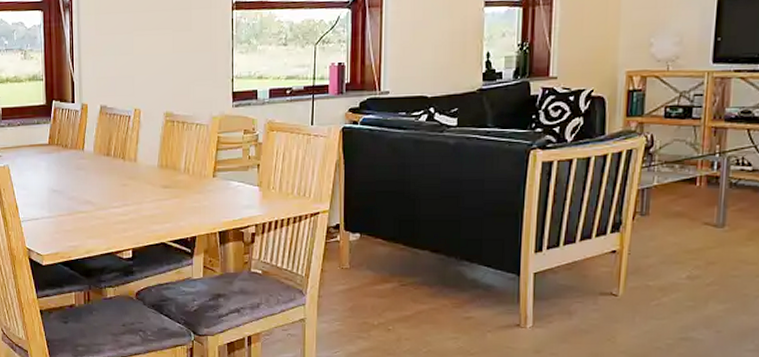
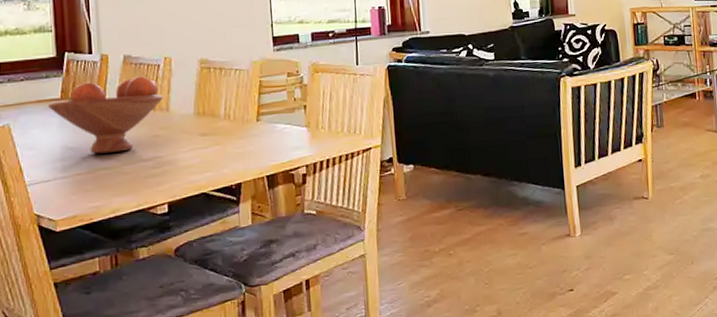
fruit bowl: none [39,126,132,198] -> present [48,76,163,154]

